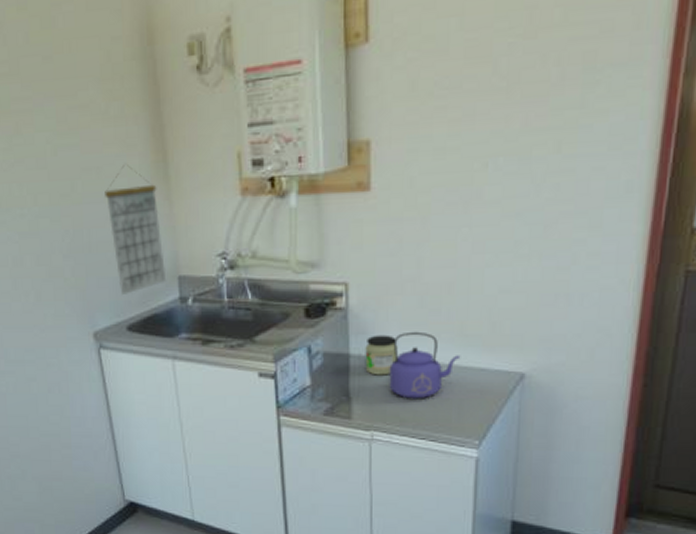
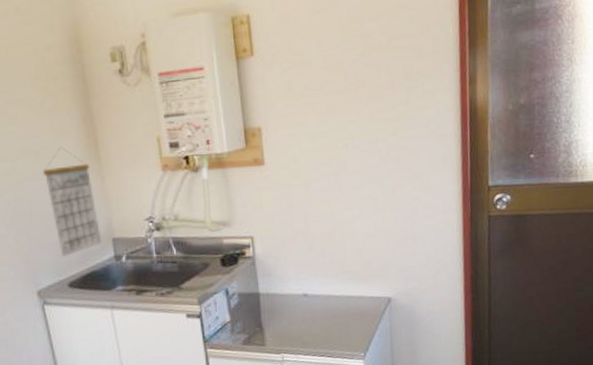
jar: present [365,335,398,376] -> none [271,275,297,309]
kettle: present [389,331,461,399] -> none [291,271,344,325]

